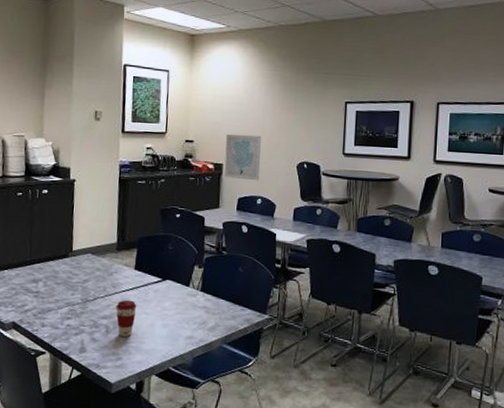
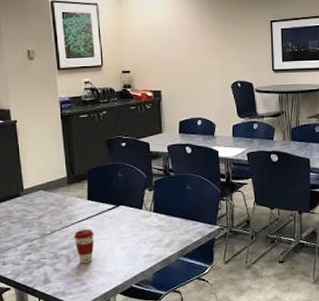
wall art: present [224,134,261,181] -> none [162,60,198,104]

